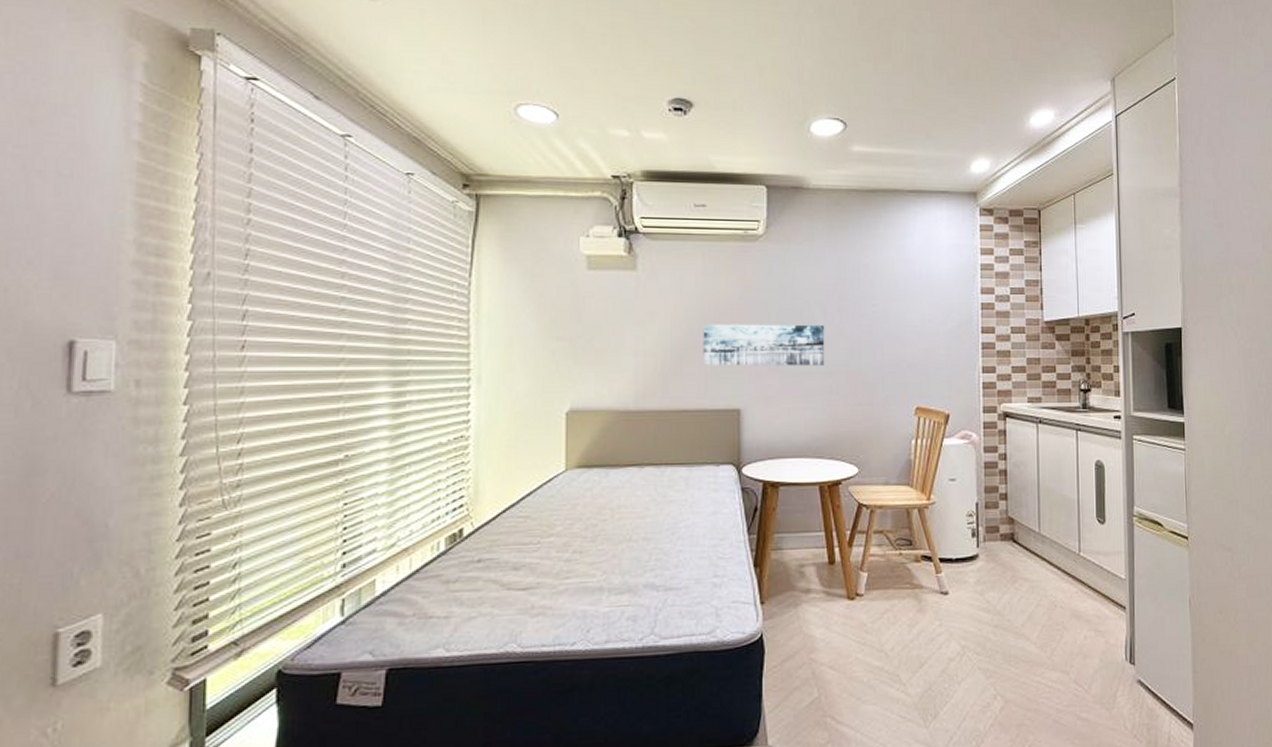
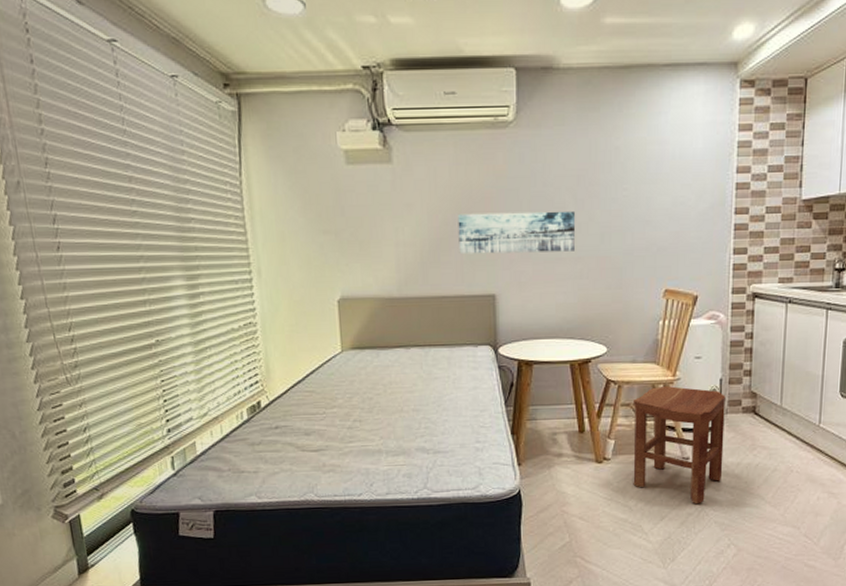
stool: none [886,511,984,648] -> present [632,386,726,505]

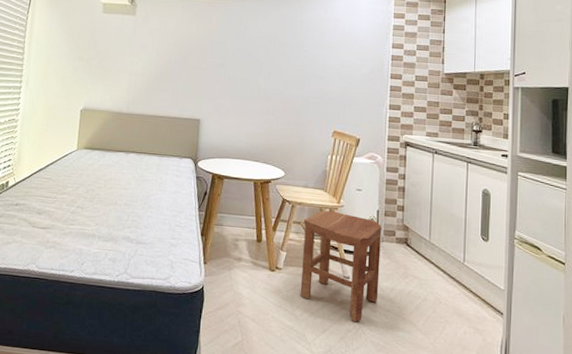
wall art: present [457,211,576,255] -> none [176,56,267,93]

